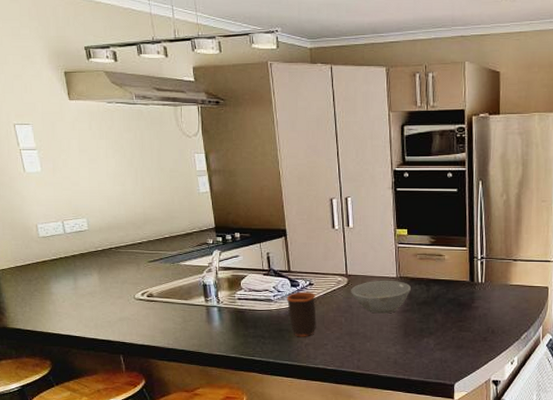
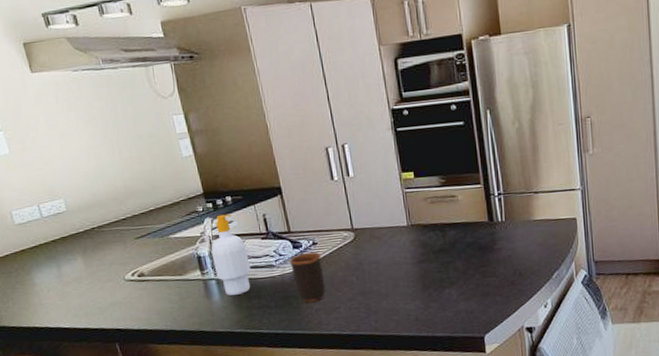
soap bottle: none [216,249,251,323] -> present [211,214,251,296]
bowl: present [351,280,411,314] -> none [359,229,425,268]

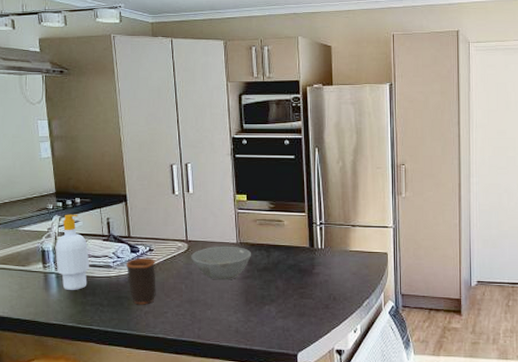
bowl: none [359,229,425,268] -> present [191,245,251,280]

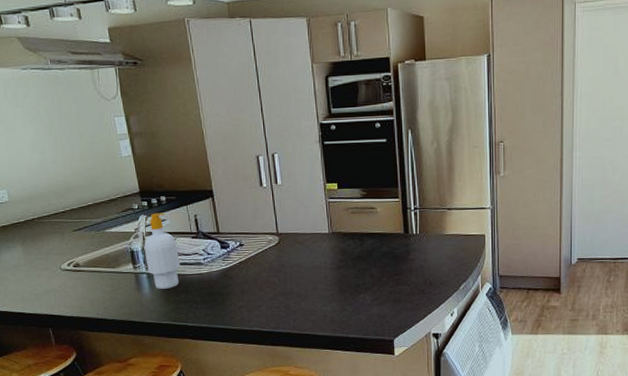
mug: present [126,257,156,305] -> none [216,252,249,300]
bowl: present [191,245,251,280] -> none [283,236,344,272]

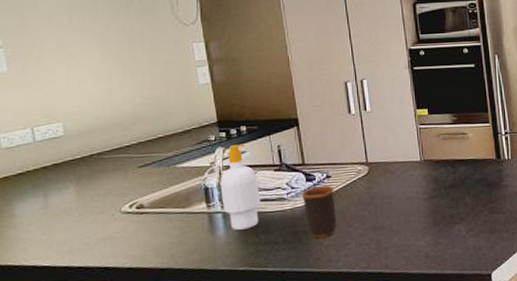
mug: none [216,252,249,300] -> present [301,185,337,239]

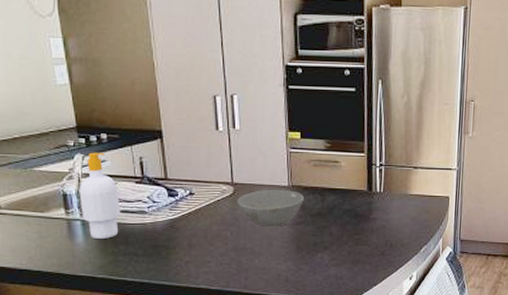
mug: present [301,185,337,239] -> none [163,202,198,254]
bowl: none [373,164,436,203] -> present [237,189,304,227]

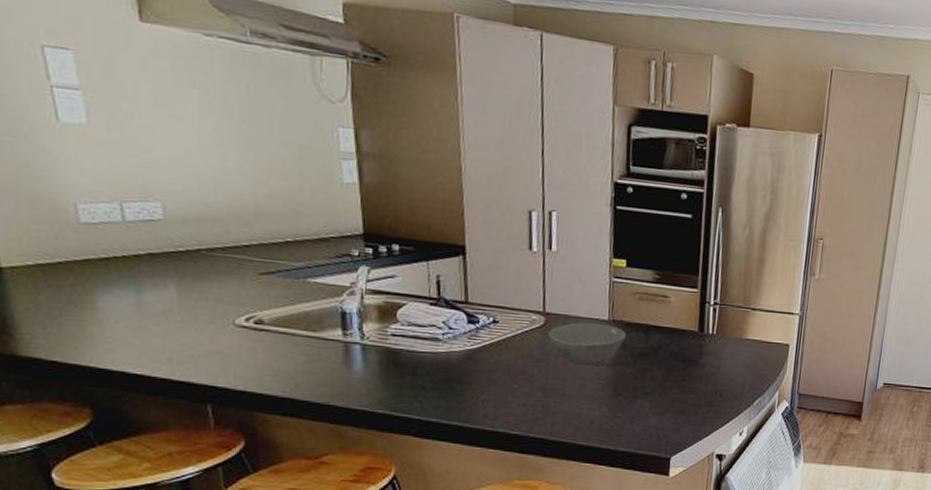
soap bottle: present [79,152,121,239] -> none [360,265,410,368]

